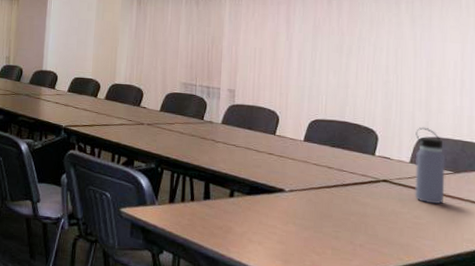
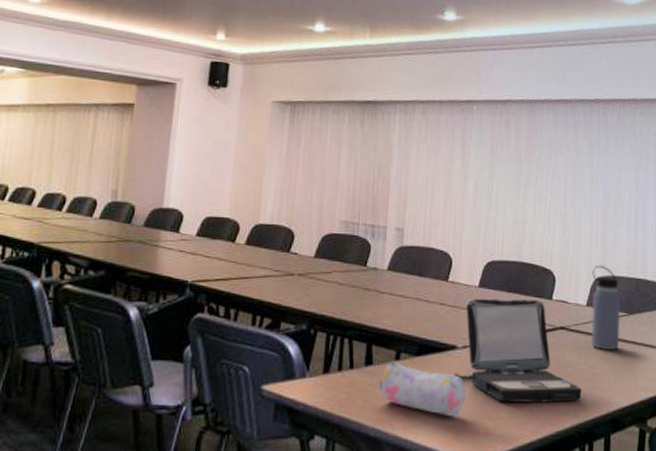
pencil case: none [216,198,294,248] -> present [379,362,467,417]
laptop: none [282,150,406,245] -> present [454,298,582,402]

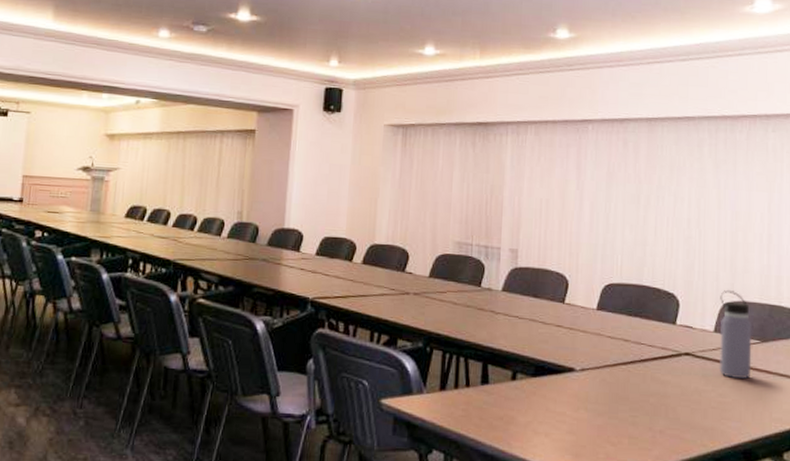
pencil case: present [379,362,467,417] -> none [496,381,586,440]
laptop: present [454,298,582,402] -> none [572,321,710,430]

